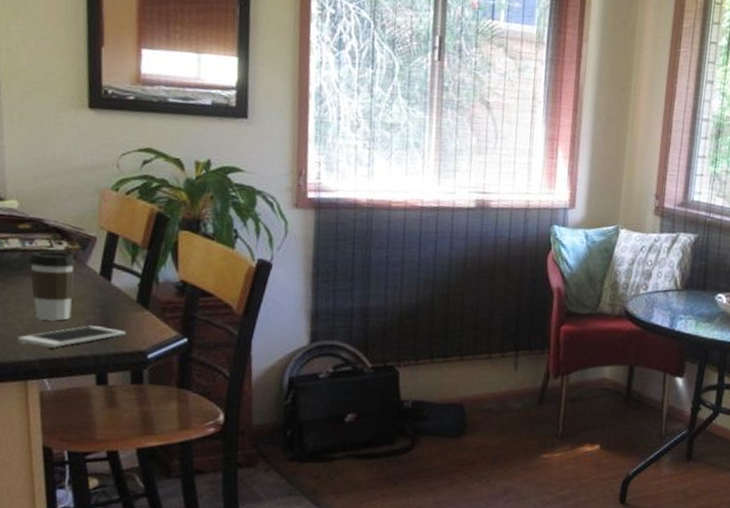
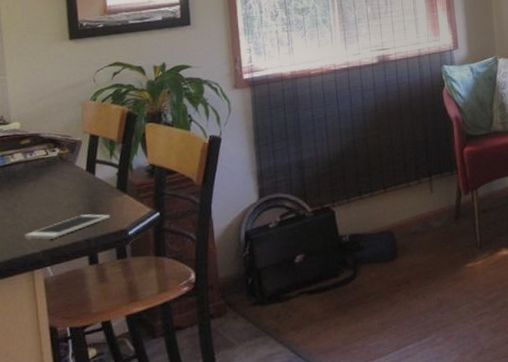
coffee cup: present [29,251,76,321] -> none [30,157,67,217]

